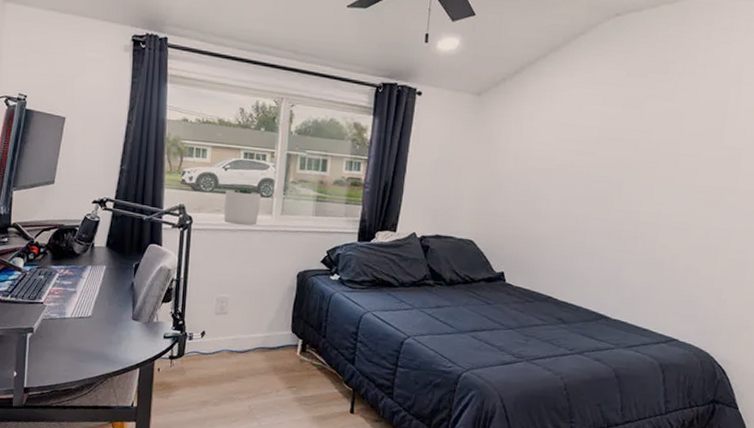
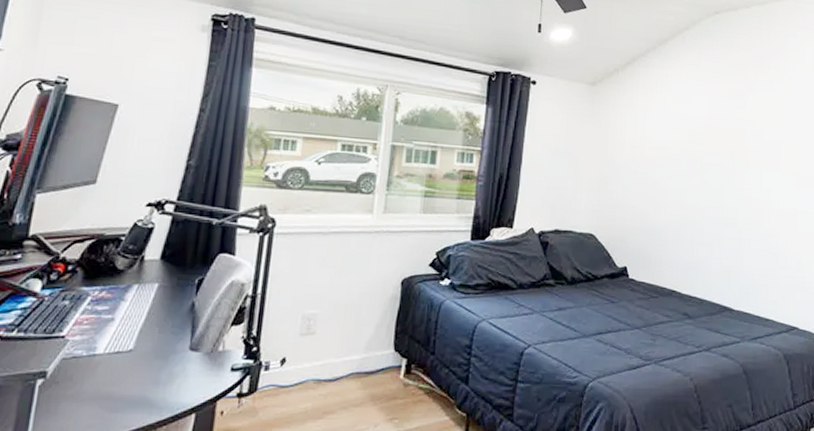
planter: present [223,188,261,226] -> none [315,184,360,227]

